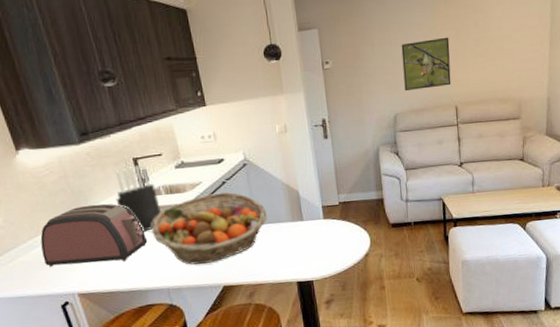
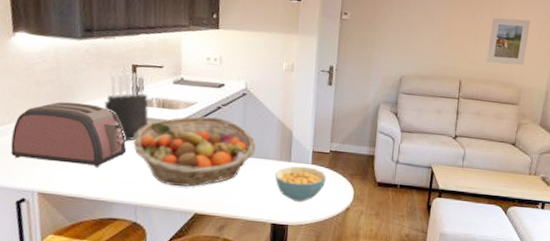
cereal bowl: none [291,222,341,258] -> present [275,166,327,202]
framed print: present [401,37,451,90] -> none [414,12,464,60]
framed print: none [479,27,520,82] -> present [487,17,530,66]

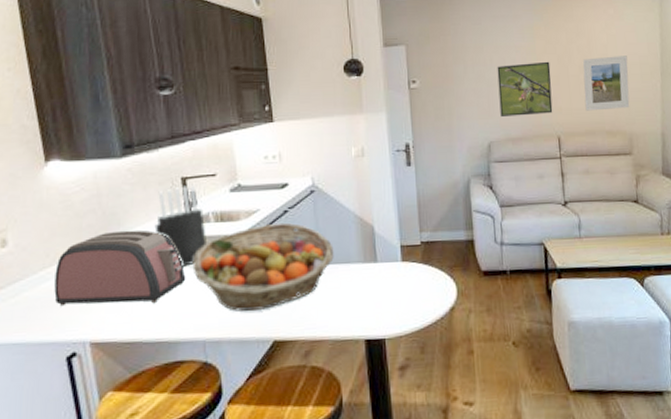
cereal bowl: present [275,166,327,202] -> none [361,265,422,309]
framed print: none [414,12,464,60] -> present [497,61,553,116]

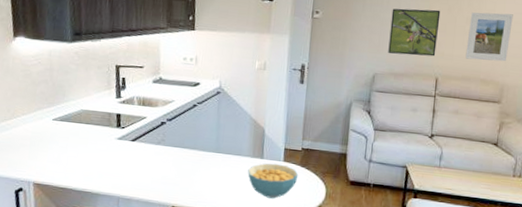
toaster: present [54,229,186,307] -> none [11,100,111,161]
knife block: present [154,185,206,267] -> none [91,72,131,137]
fruit basket: present [192,222,334,311] -> none [116,113,230,181]
cereal bowl: none [361,265,422,309] -> present [248,163,299,199]

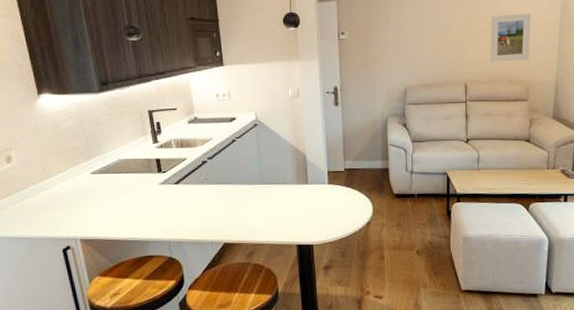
cereal bowl: present [248,163,299,199] -> none [295,187,345,222]
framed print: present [388,8,441,57] -> none [415,17,462,65]

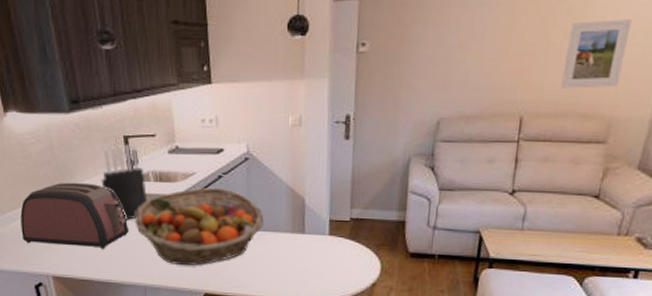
toaster: none [51,152,154,211] -> present [20,182,129,249]
knife block: none [128,117,170,183] -> present [101,144,147,220]
fruit basket: none [159,149,273,219] -> present [135,187,264,266]

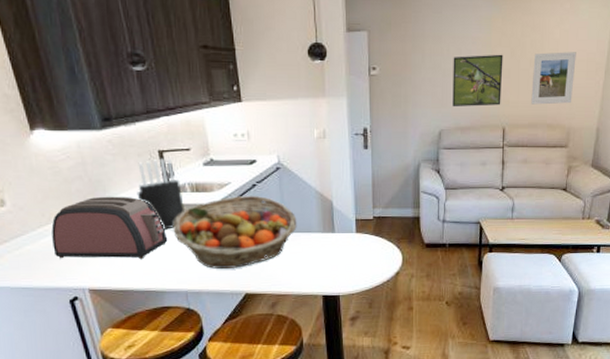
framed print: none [457,24,529,90] -> present [452,54,503,106]

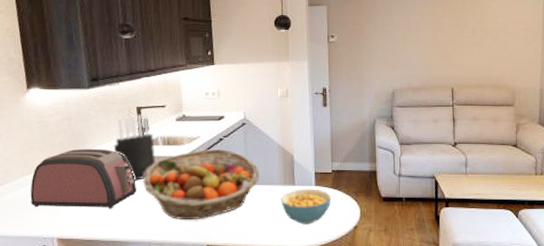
cereal bowl: none [320,236,373,272] -> present [281,188,331,225]
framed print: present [452,54,503,106] -> none [403,24,449,69]
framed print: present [531,52,576,105] -> none [475,22,515,68]

